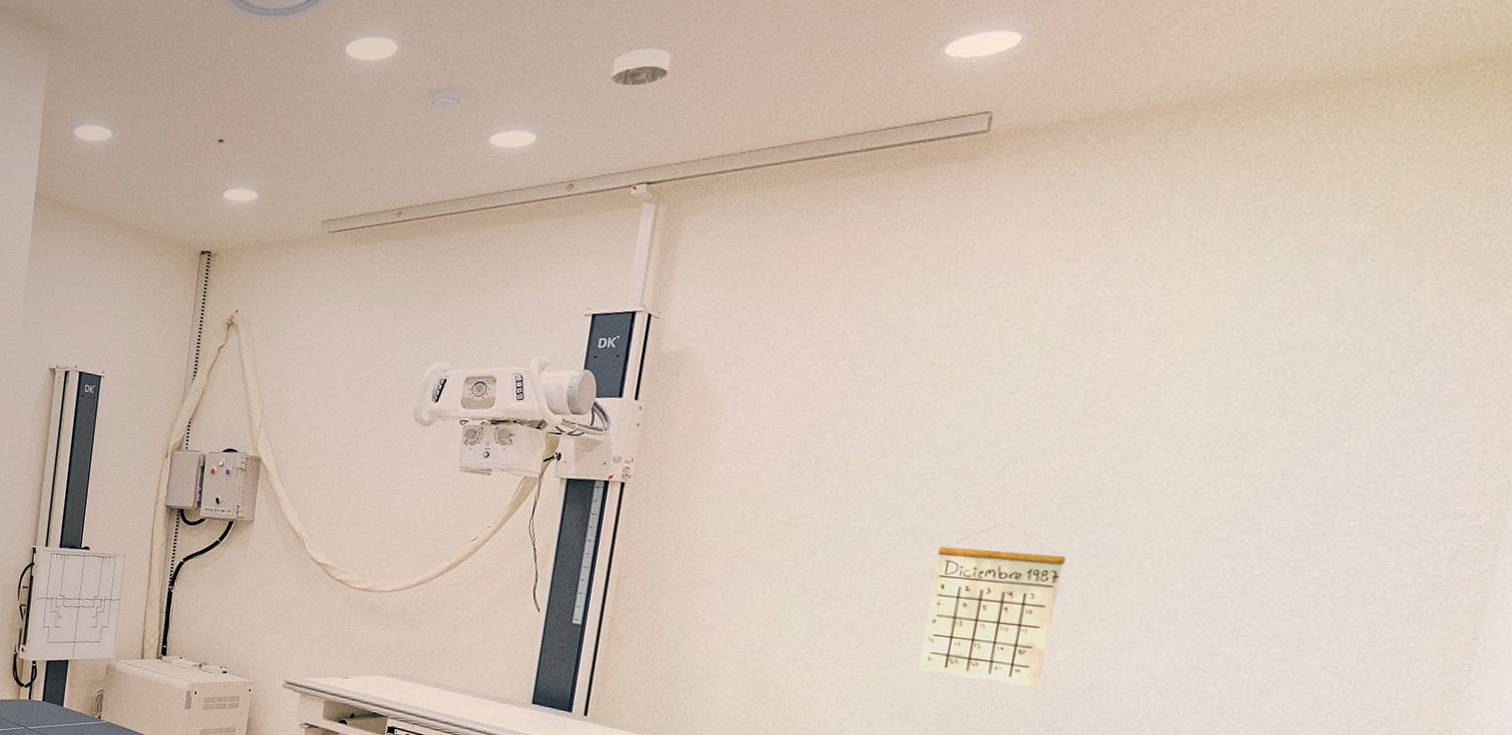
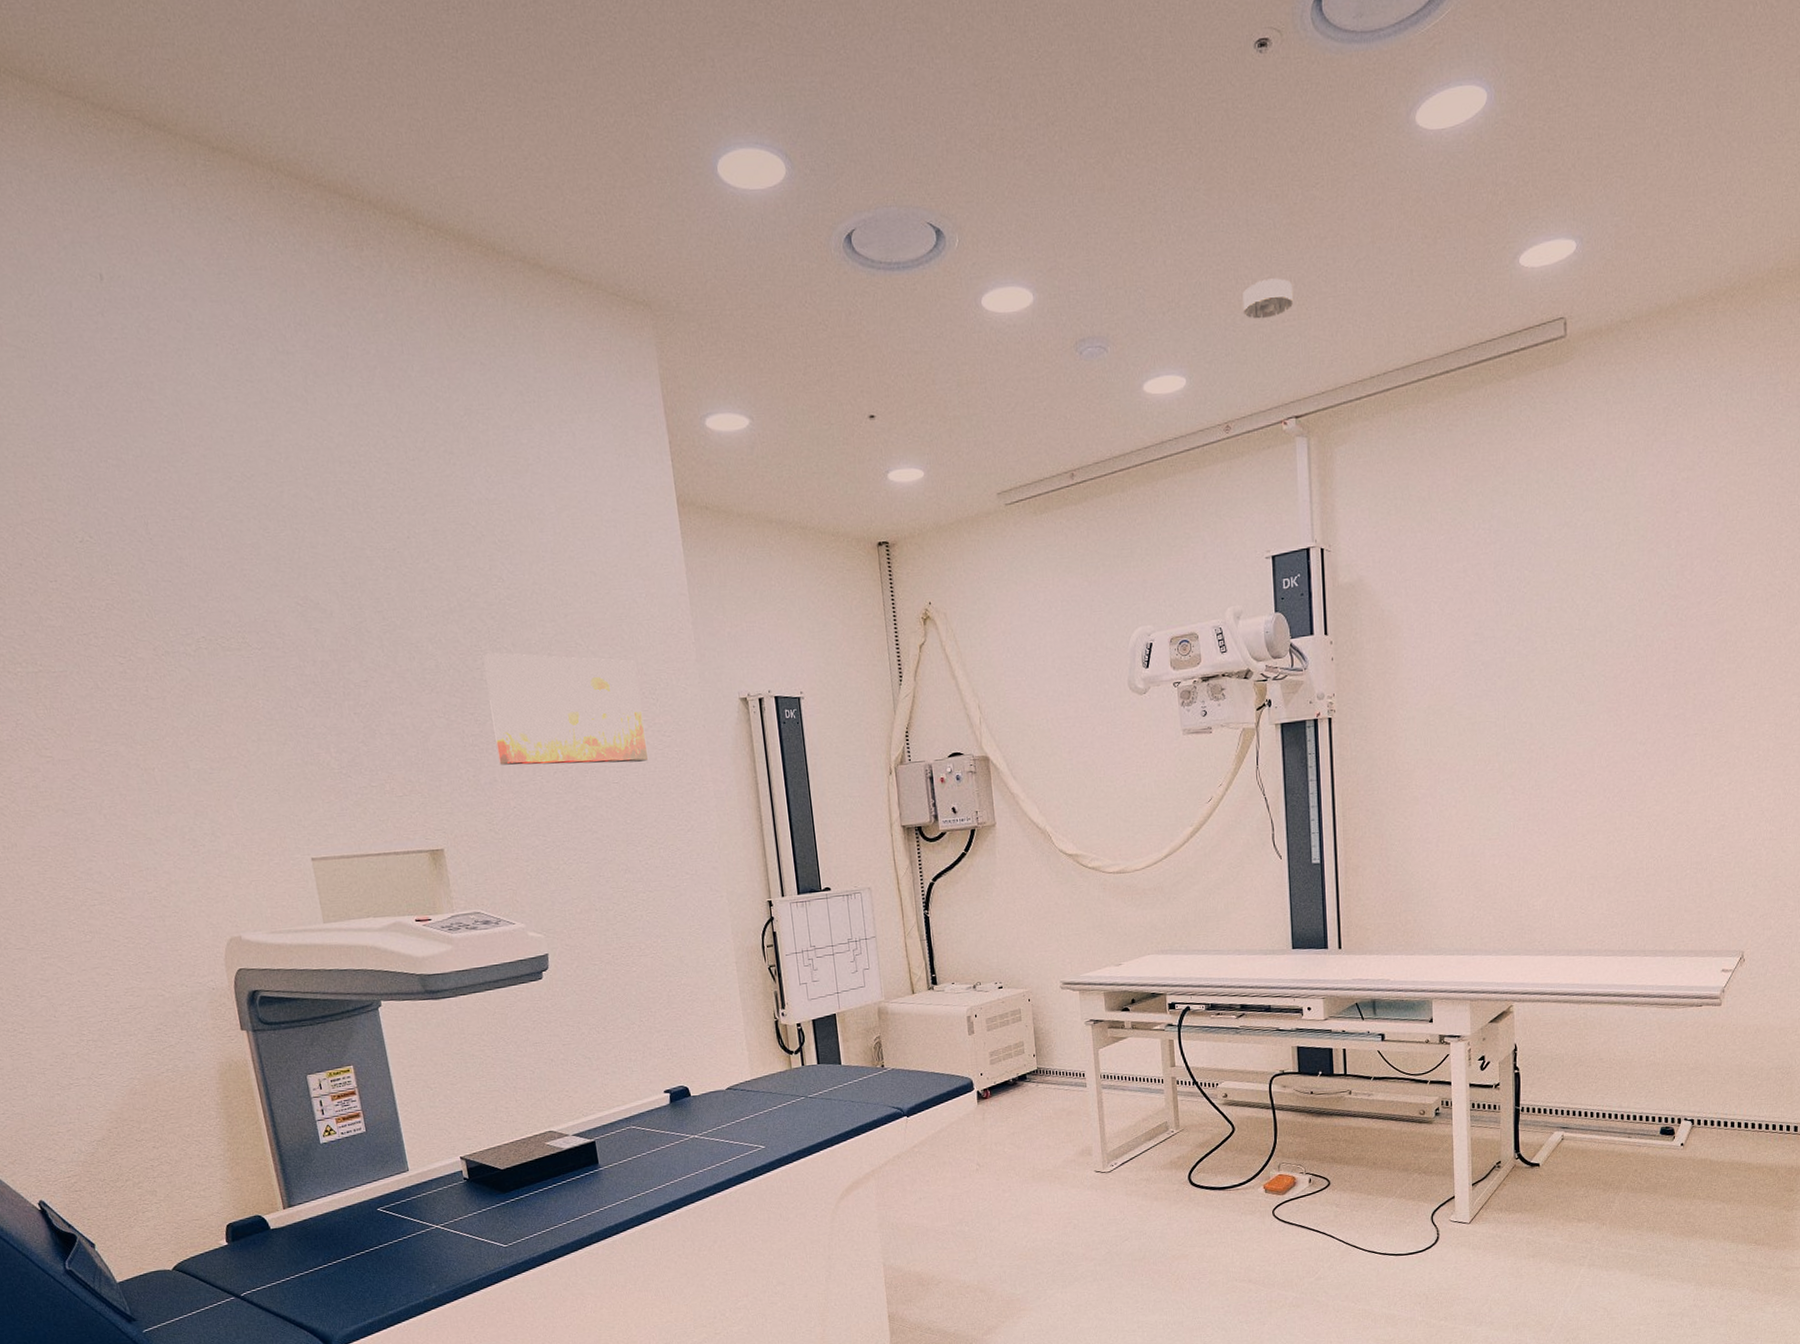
calendar: present [918,523,1066,688] -> none [1591,696,1685,842]

